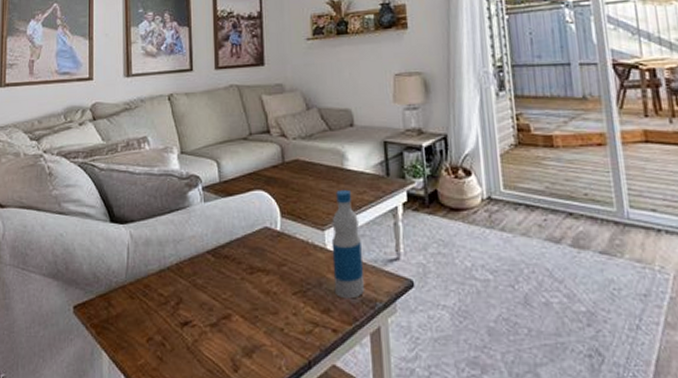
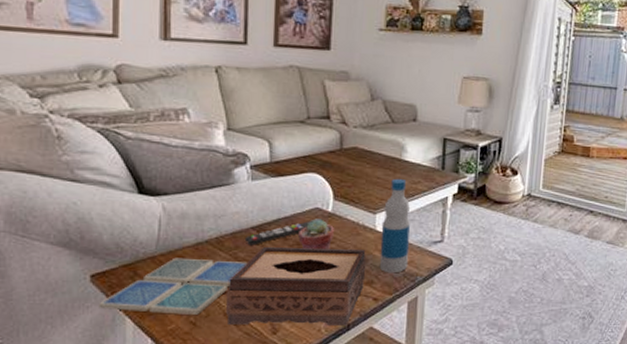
drink coaster: none [80,286,205,348] -> present [99,257,246,315]
tissue box: none [189,272,322,363] -> present [226,247,367,325]
remote control: none [201,240,263,271] -> present [244,220,312,246]
potted succulent: none [251,239,285,274] -> present [298,219,334,250]

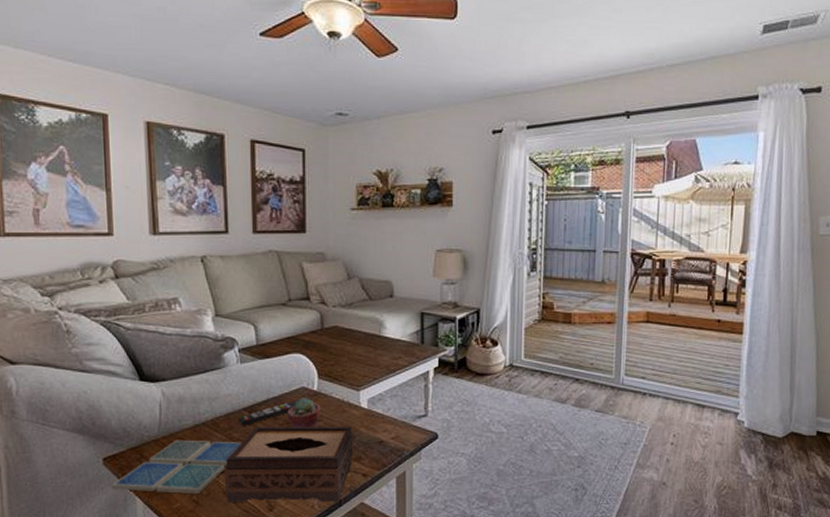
bottle: present [379,178,410,273] -> none [366,354,395,449]

